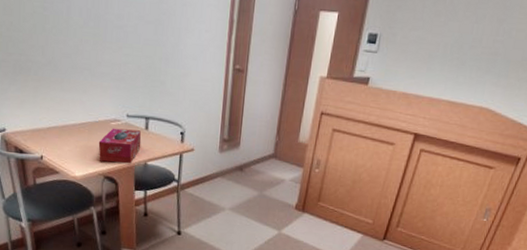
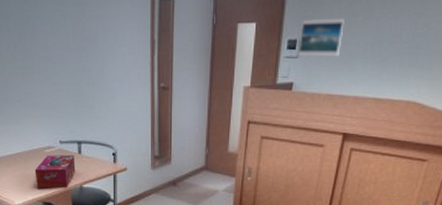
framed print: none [377,14,427,56] -> present [298,18,345,57]

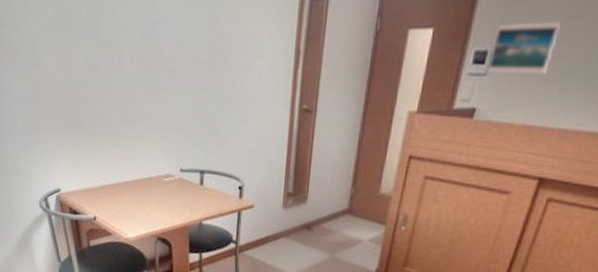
tissue box: present [35,155,76,188] -> none [151,184,196,224]

